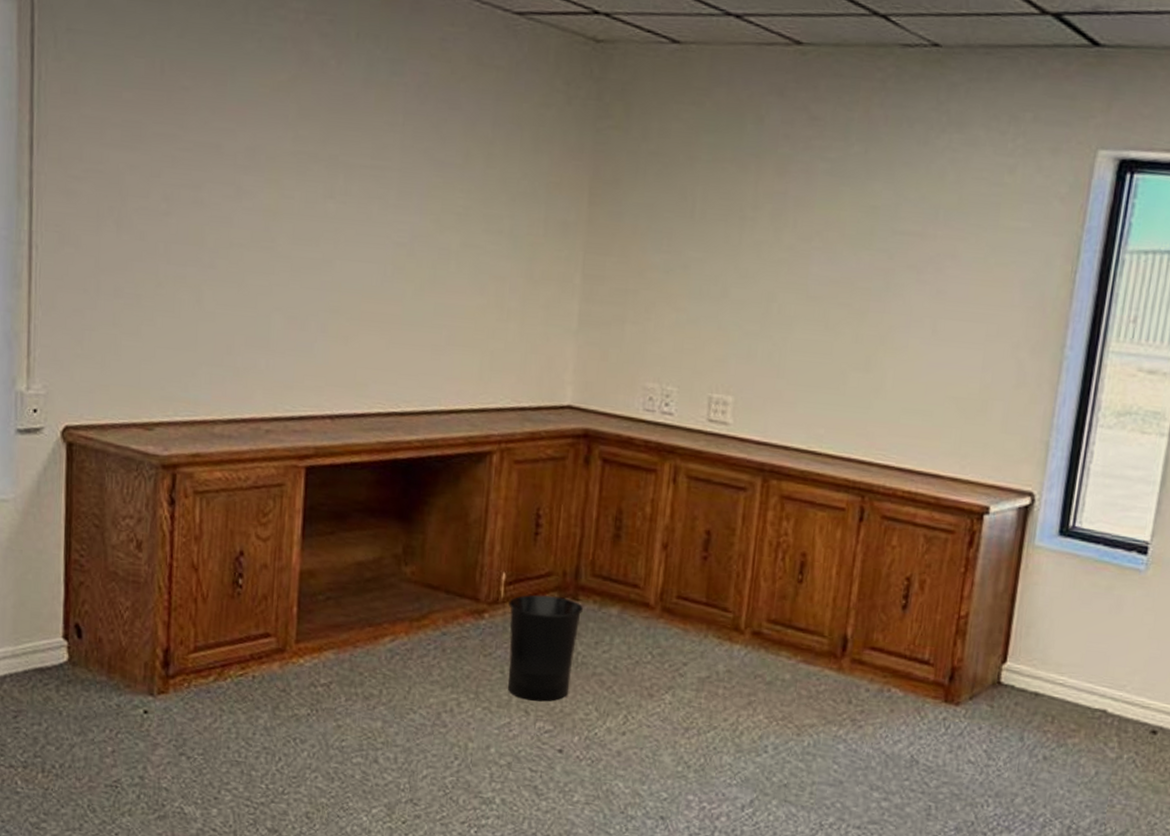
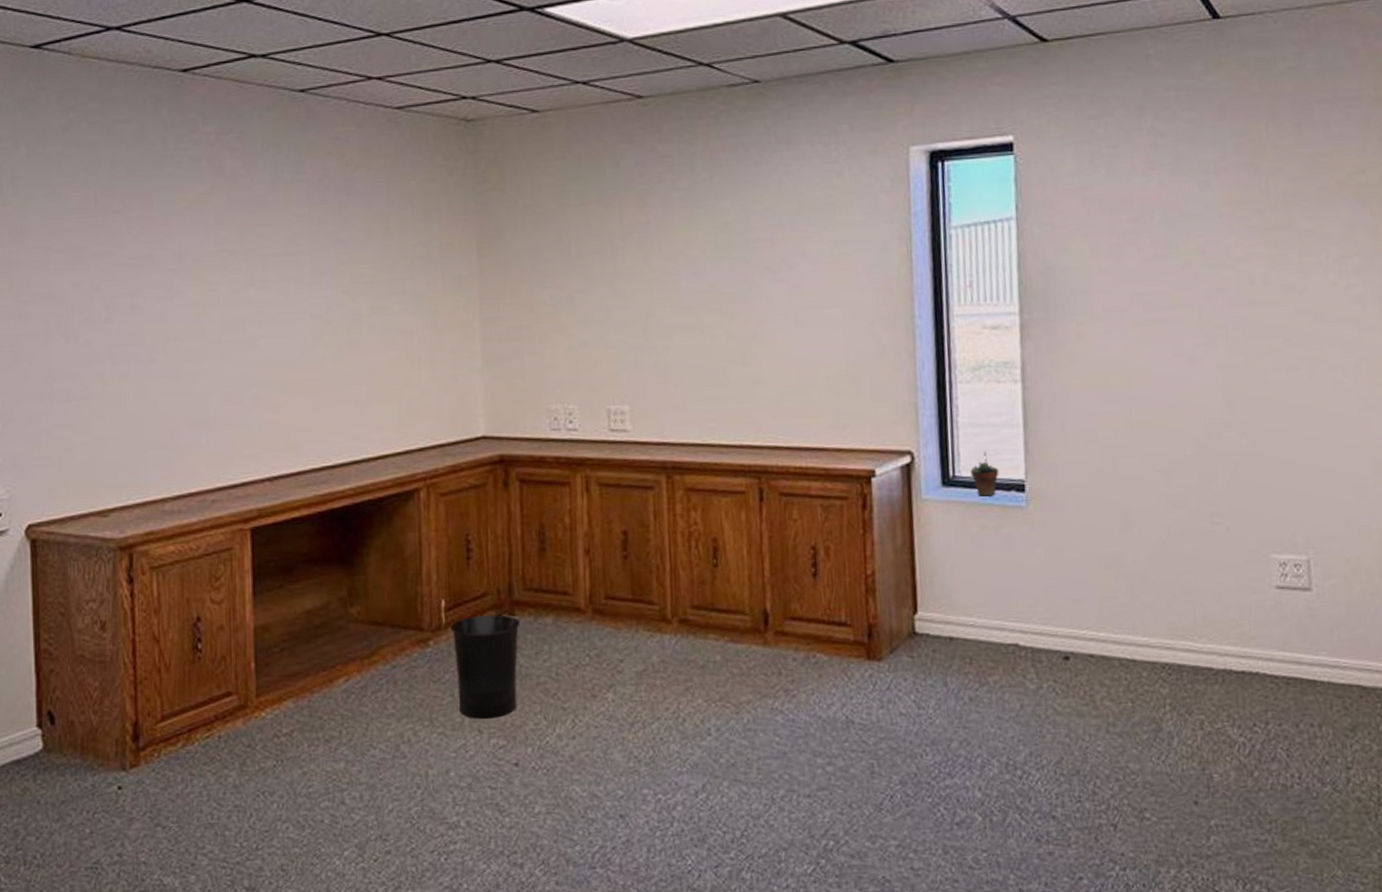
succulent plant: none [1092,505,1124,554] -> present [971,451,999,496]

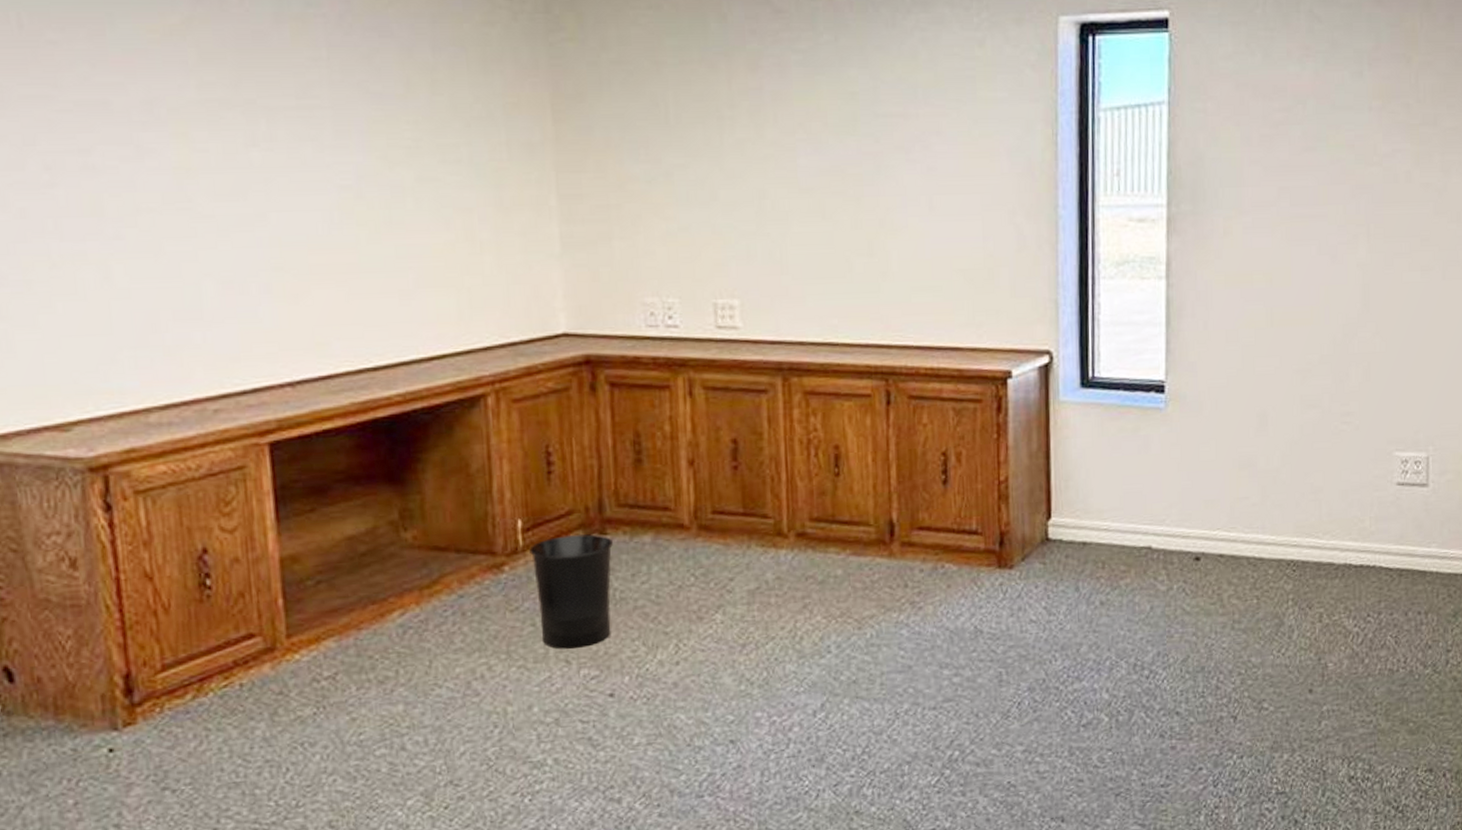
succulent plant: present [971,451,999,496] -> none [1110,351,1139,398]

